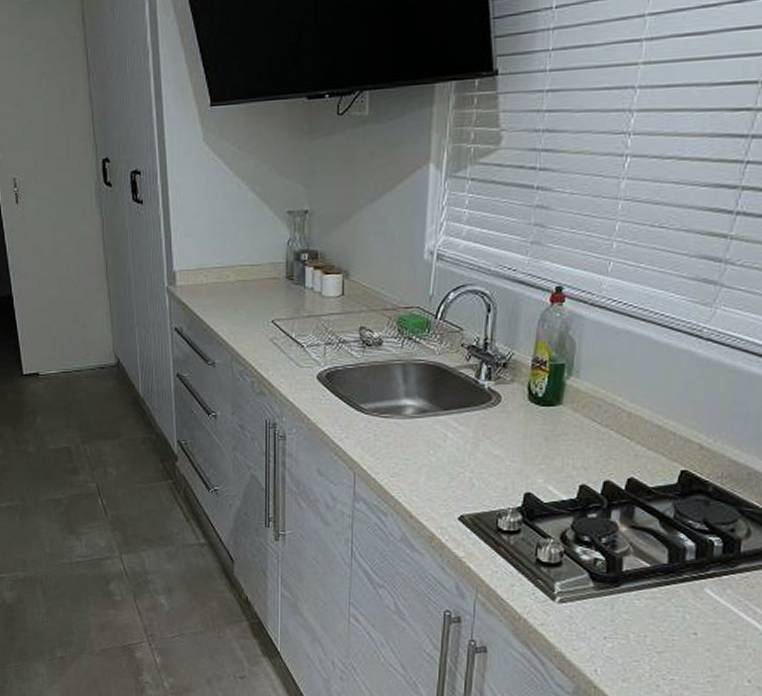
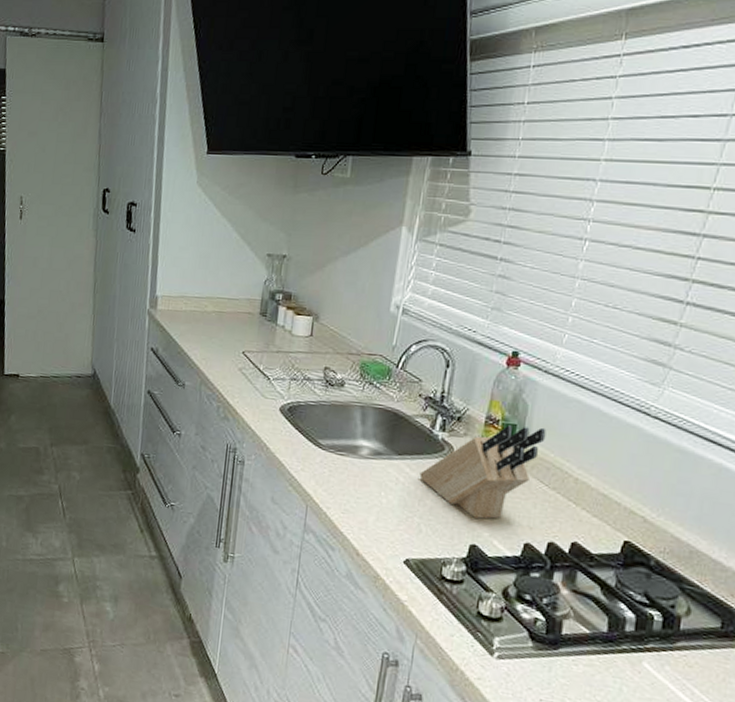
knife block: none [468,364,596,466] -> present [419,425,547,519]

